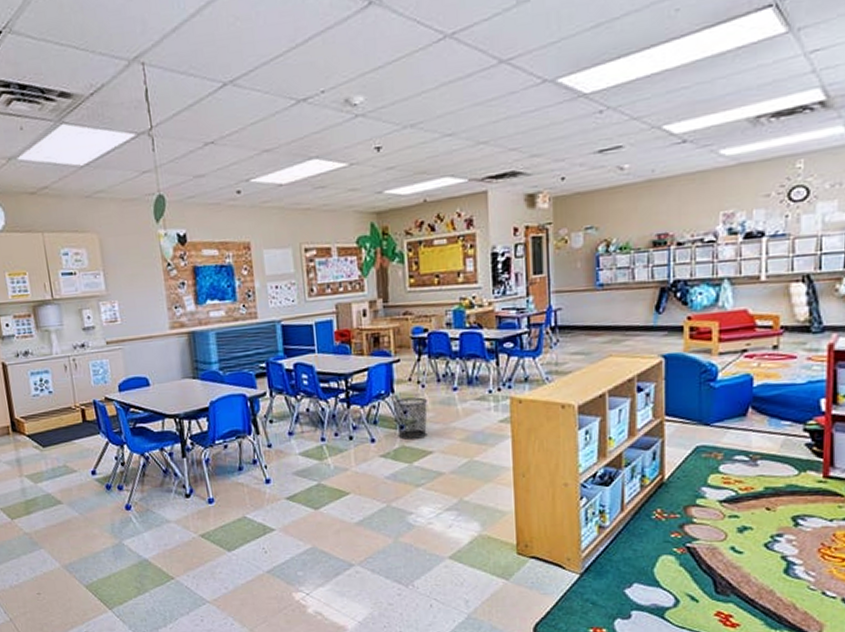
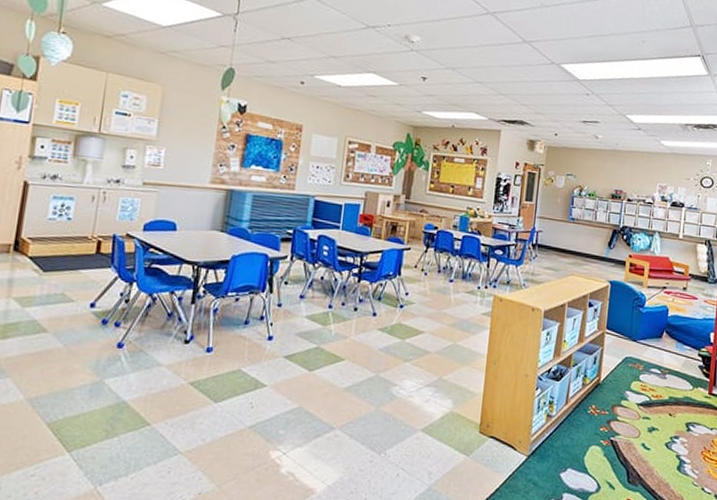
waste bin: present [393,397,428,440] -> none [397,281,427,319]

